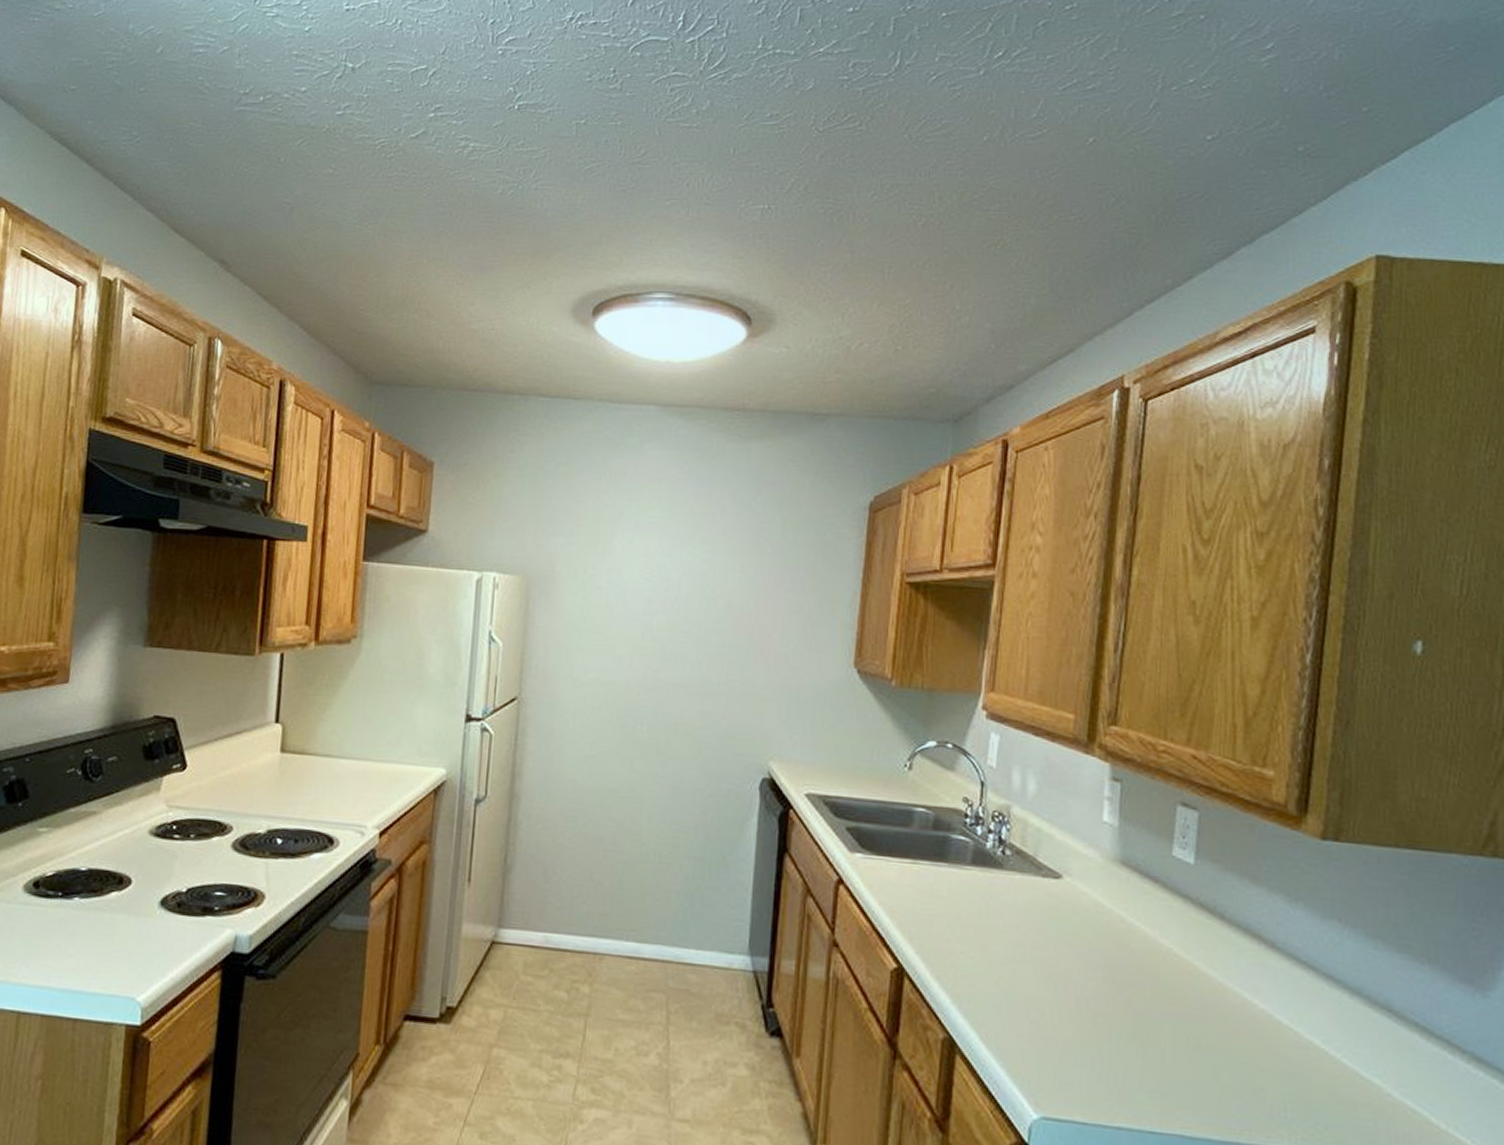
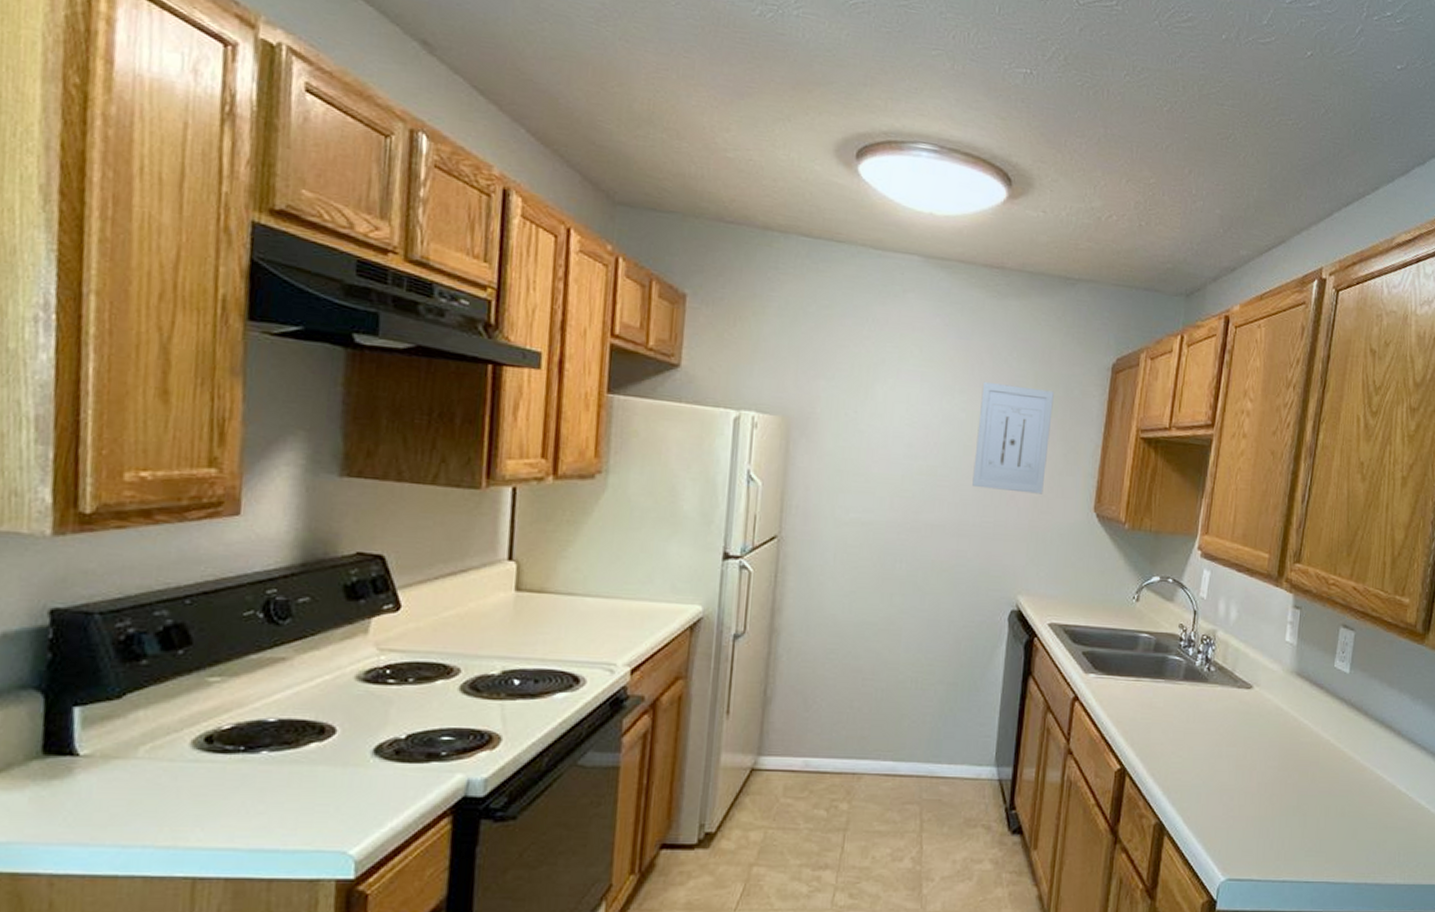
wall art: none [716,529,804,649] -> present [972,381,1054,494]

